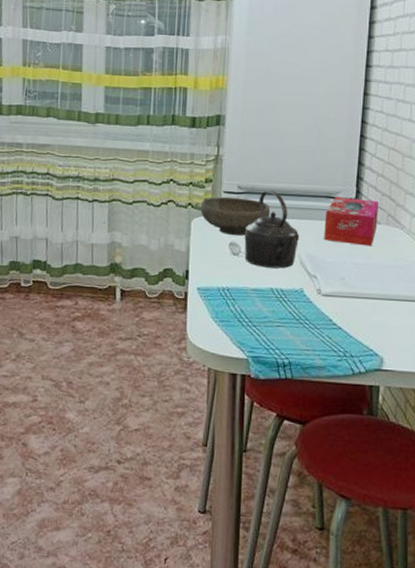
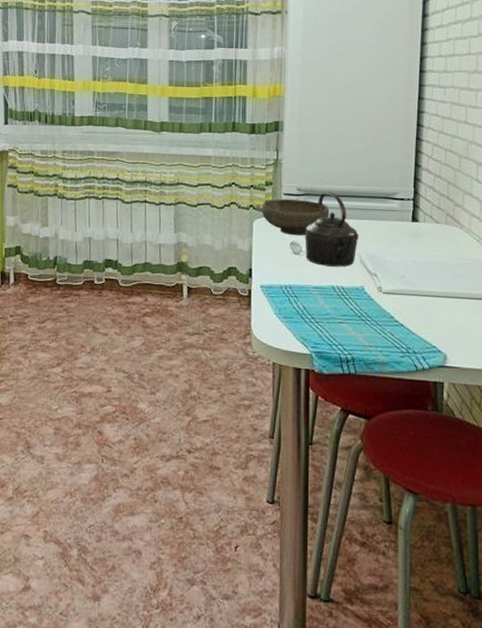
tissue box: present [324,196,379,247] -> none [383,197,438,245]

